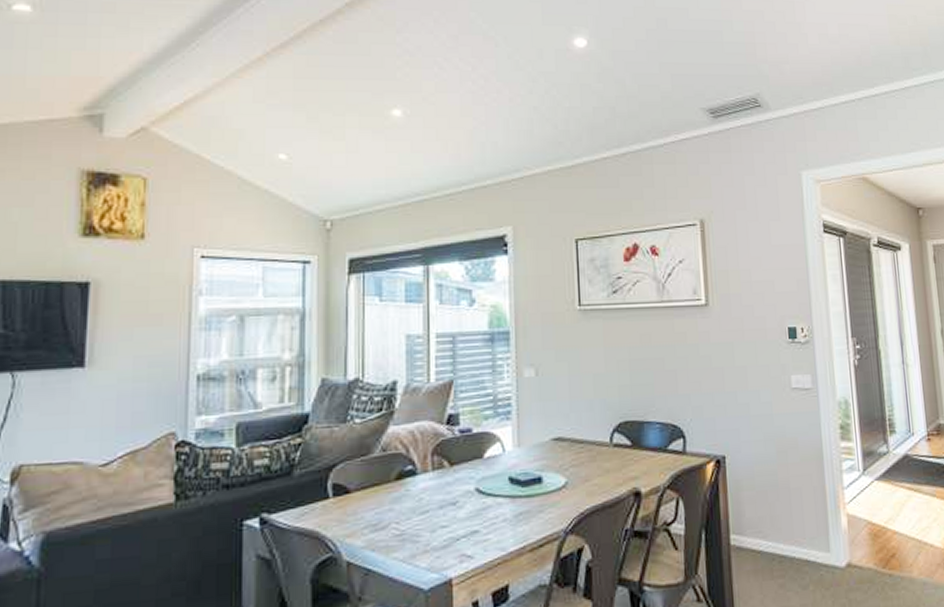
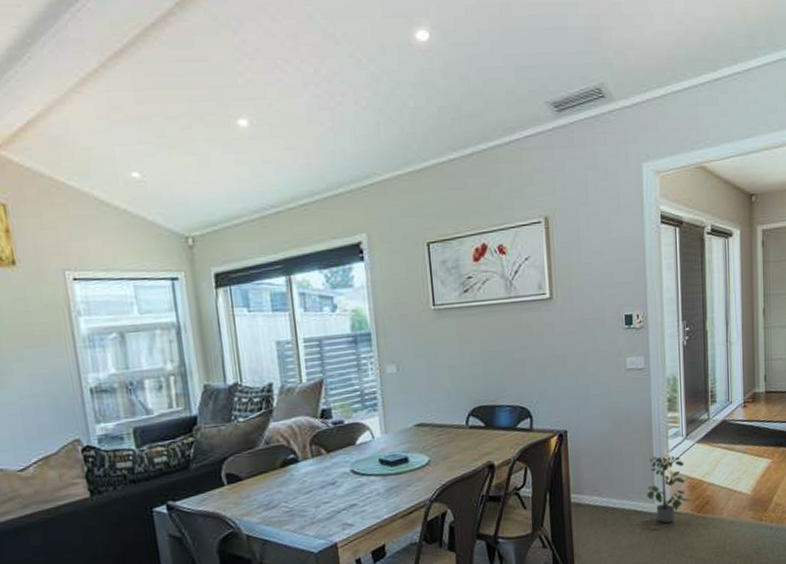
potted plant: none [820,493,874,580] -> present [647,455,692,524]

